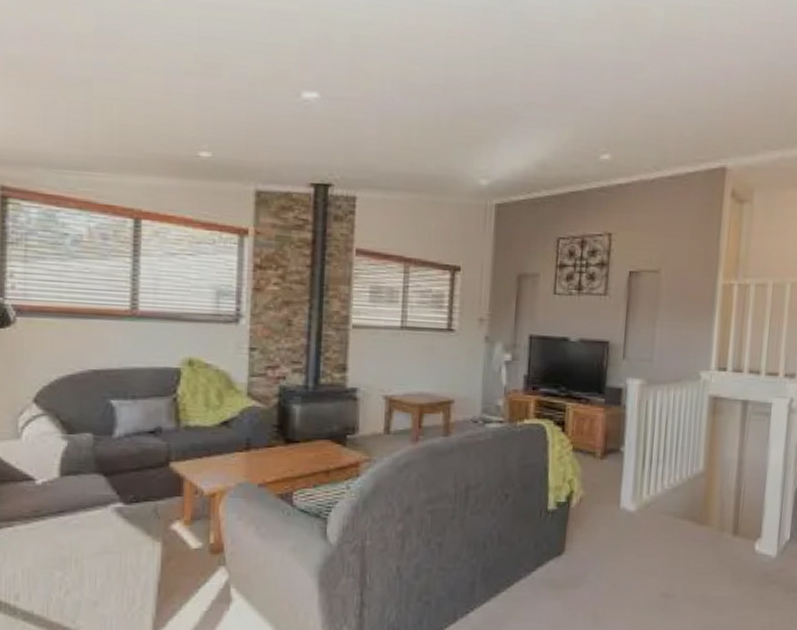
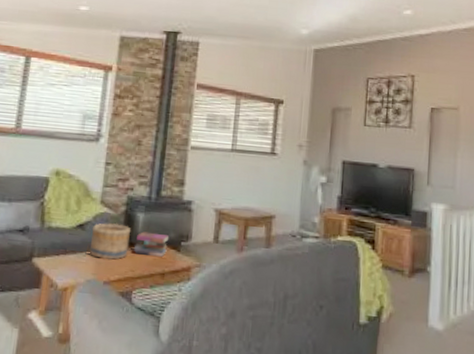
basket: none [238,418,287,460] -> present [89,223,132,261]
books: none [290,426,333,452] -> present [133,231,170,257]

